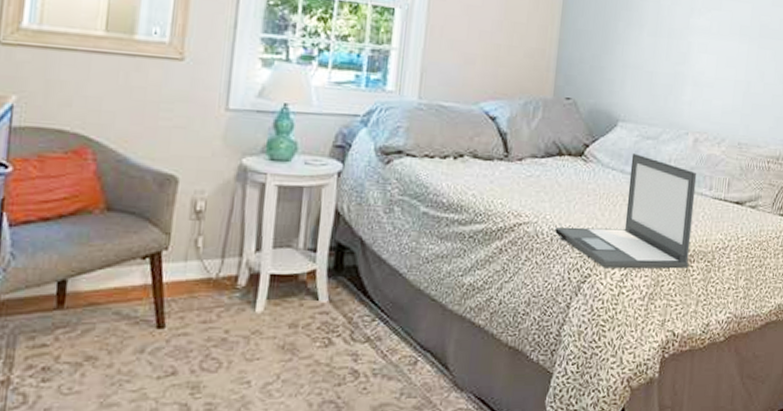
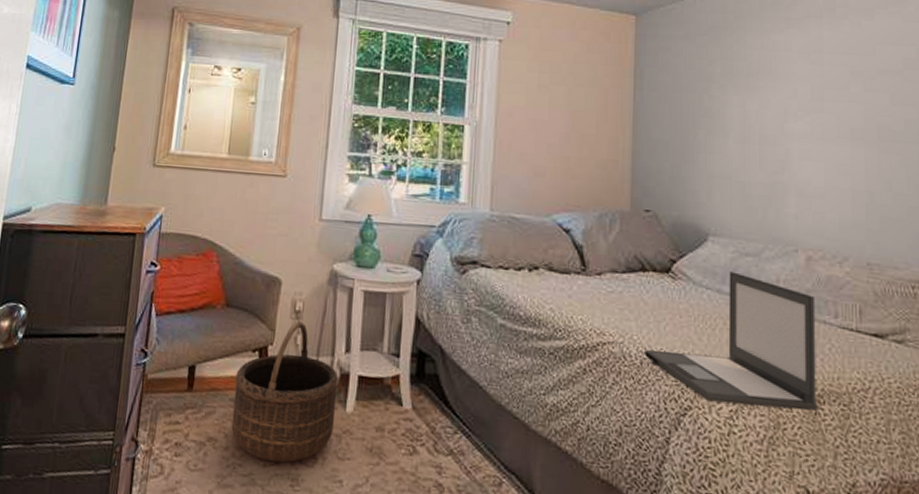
basket: none [116,221,247,372] -> present [231,320,338,463]

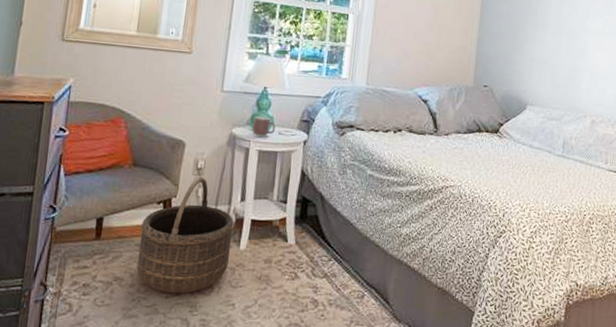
mug: none [355,249,383,274] -> present [252,116,276,137]
laptop: present [644,271,818,411] -> none [475,131,595,230]

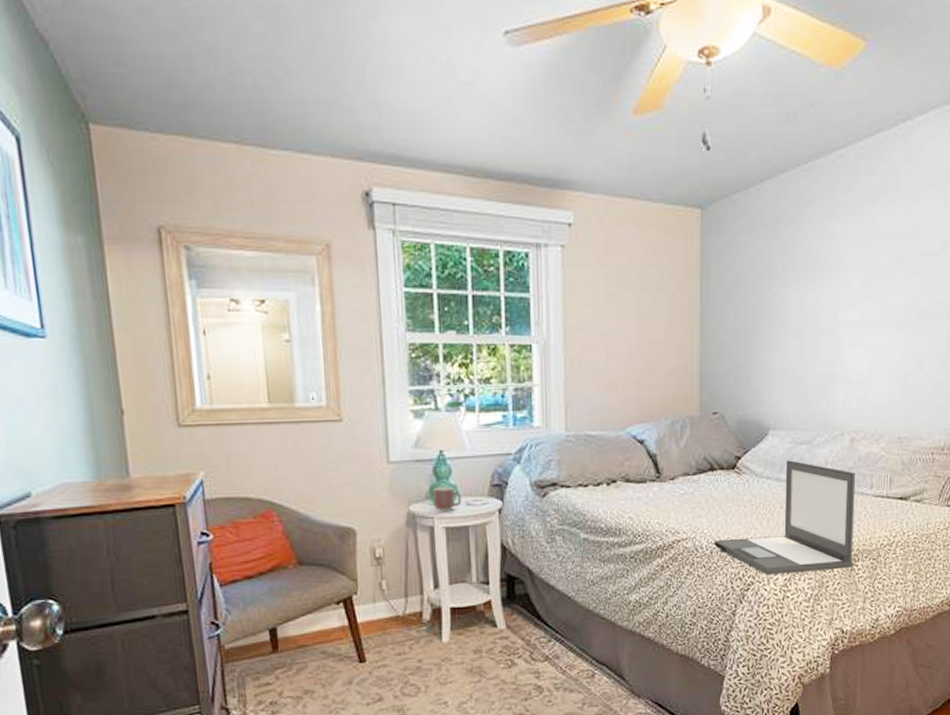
basket: present [136,176,234,293] -> none [323,566,432,700]
laptop: none [475,131,595,230] -> present [714,460,856,575]

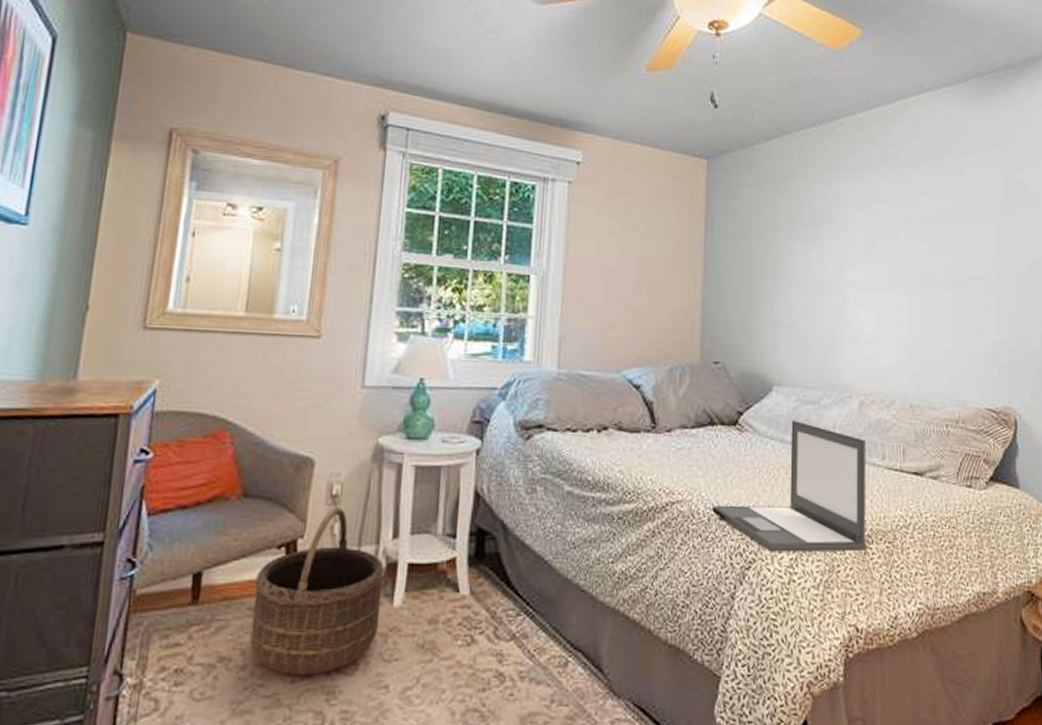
basket: none [323,566,432,700] -> present [249,506,384,674]
mug: present [432,487,462,511] -> none [405,419,438,447]

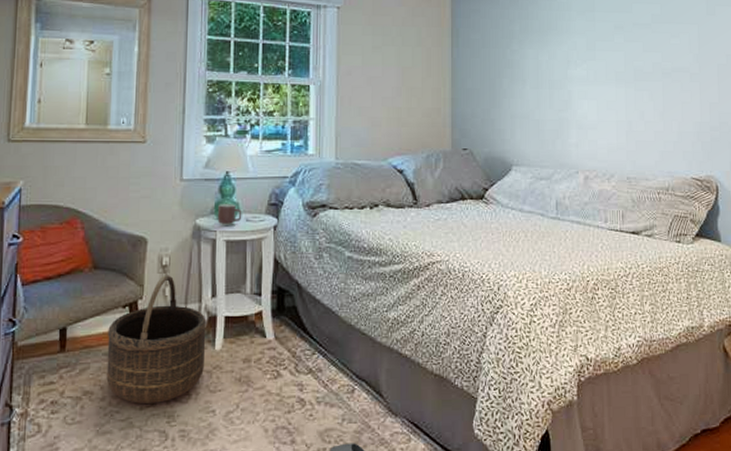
mug: none [405,419,438,447] -> present [217,204,242,225]
laptop: present [712,420,867,552] -> none [465,193,594,299]

